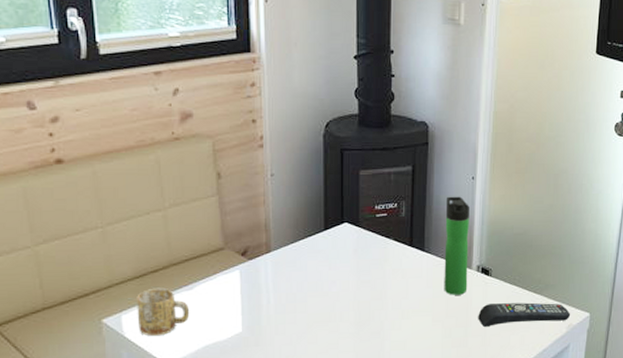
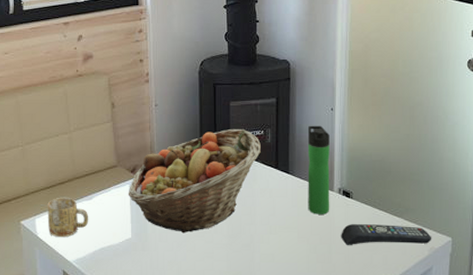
fruit basket: none [237,201,394,324] -> present [128,128,261,234]

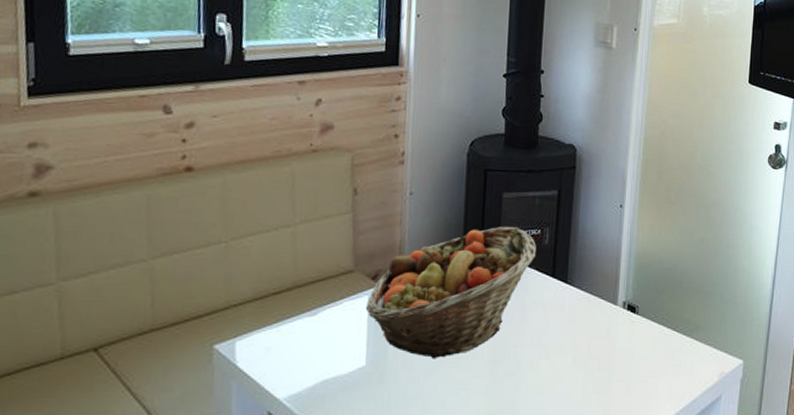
mug: present [47,197,89,238] -> none [252,311,311,367]
bottle: present [307,125,330,215] -> none [587,224,617,334]
remote control: present [341,224,432,245] -> none [622,345,723,371]

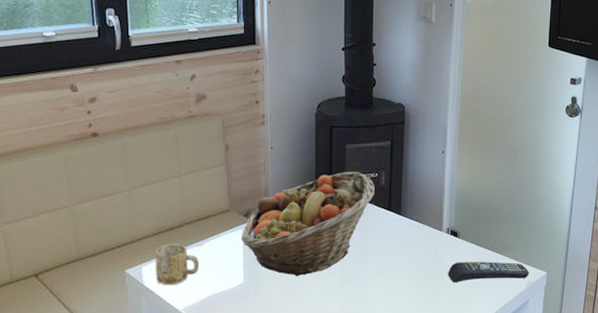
mug: none [252,311,311,367] -> present [155,243,200,286]
remote control: none [622,345,723,371] -> present [448,262,530,282]

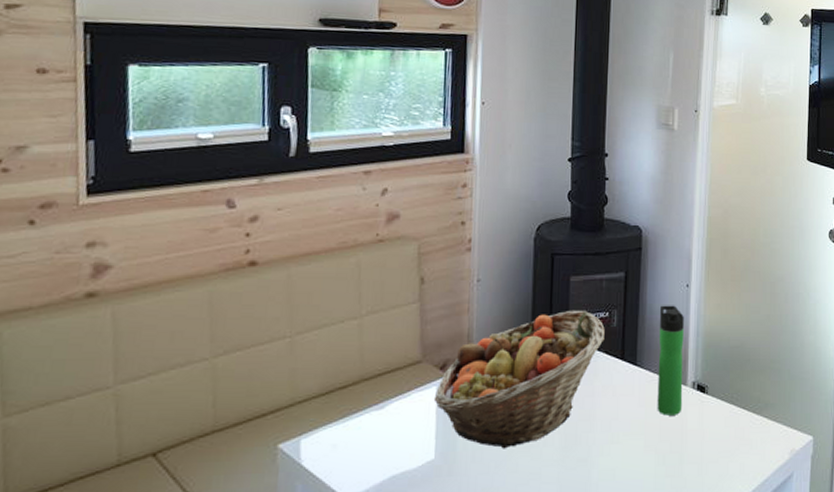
mug: present [155,243,200,286] -> none [318,406,378,465]
bottle: none [418,168,440,254] -> present [657,305,684,416]
remote control: present [448,262,530,282] -> none [694,424,793,452]

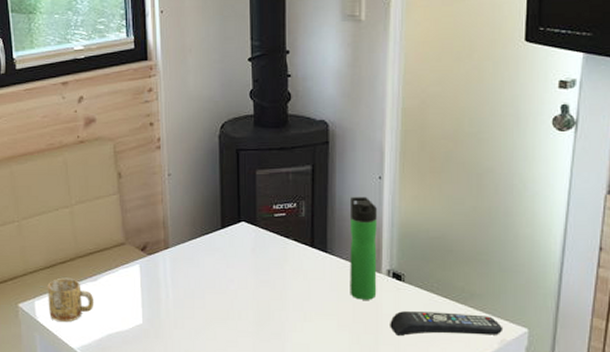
mug: none [318,406,378,465] -> present [47,277,94,322]
fruit basket: present [433,310,605,449] -> none [138,201,293,320]
remote control: none [694,424,793,452] -> present [390,311,504,336]

